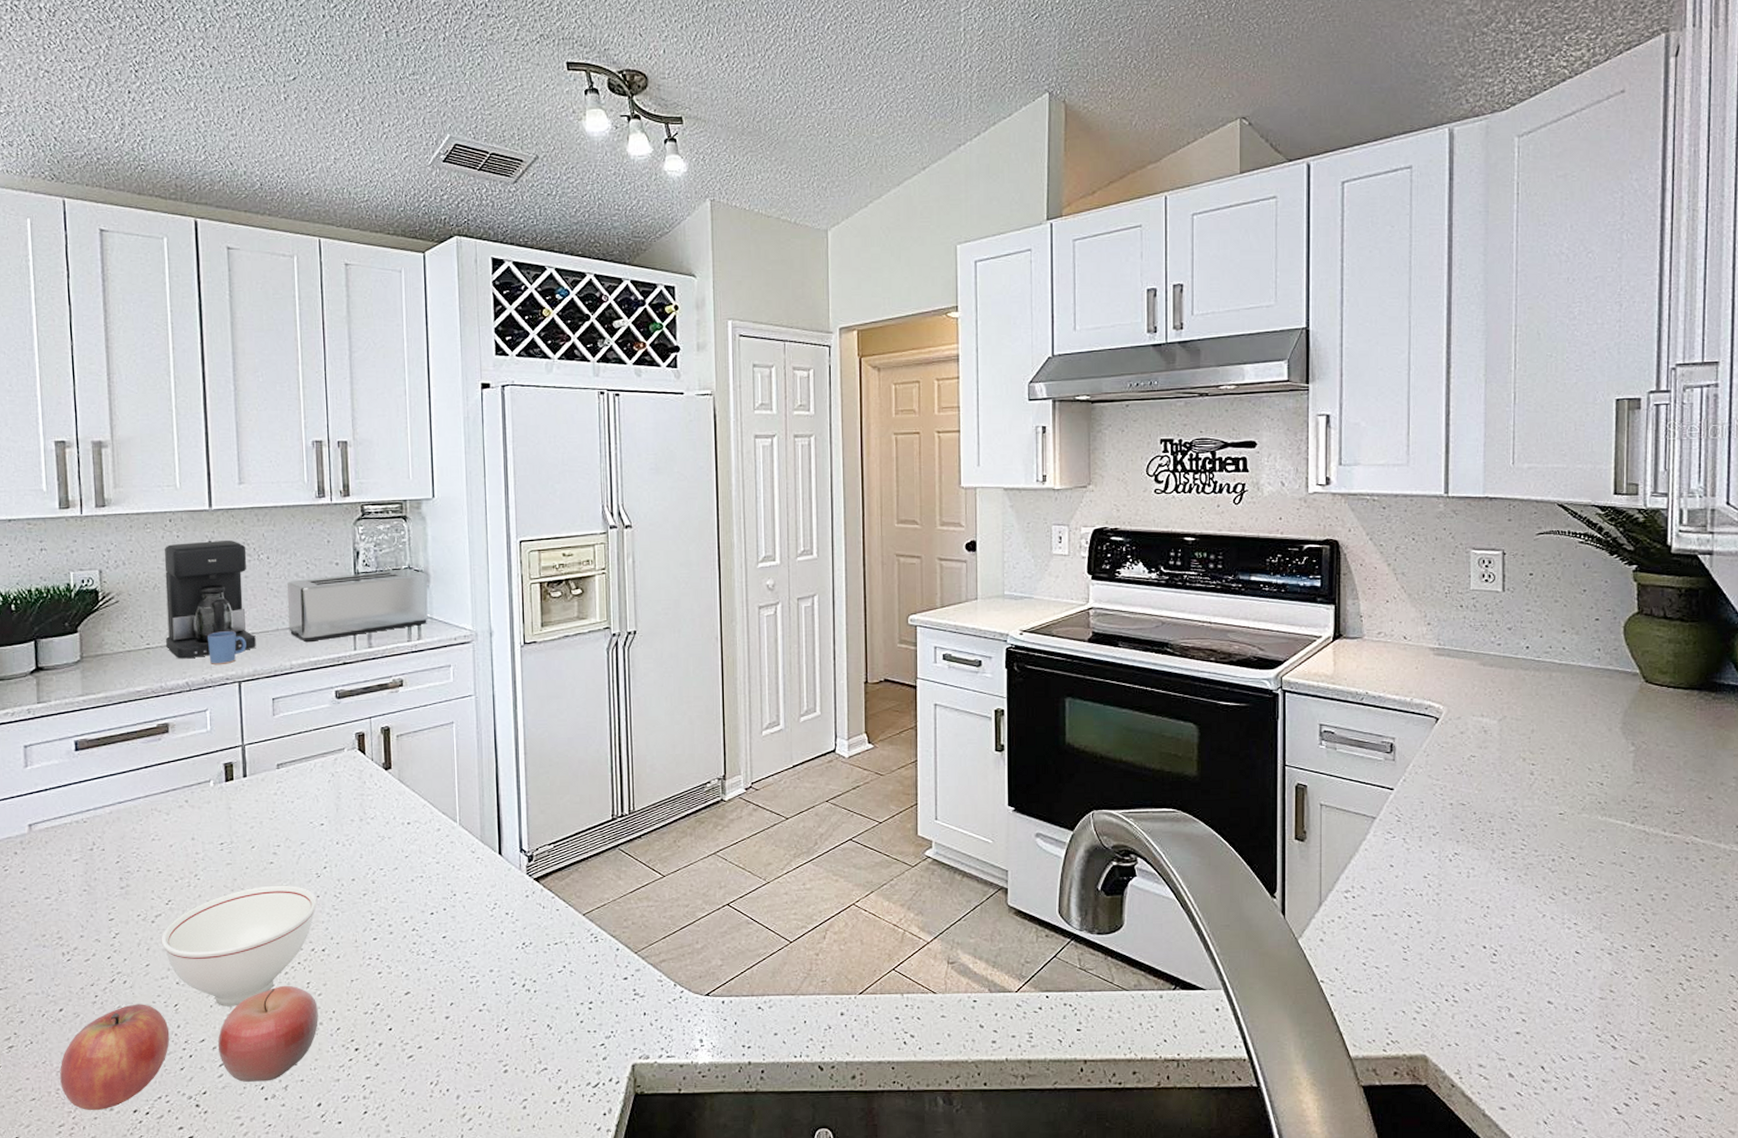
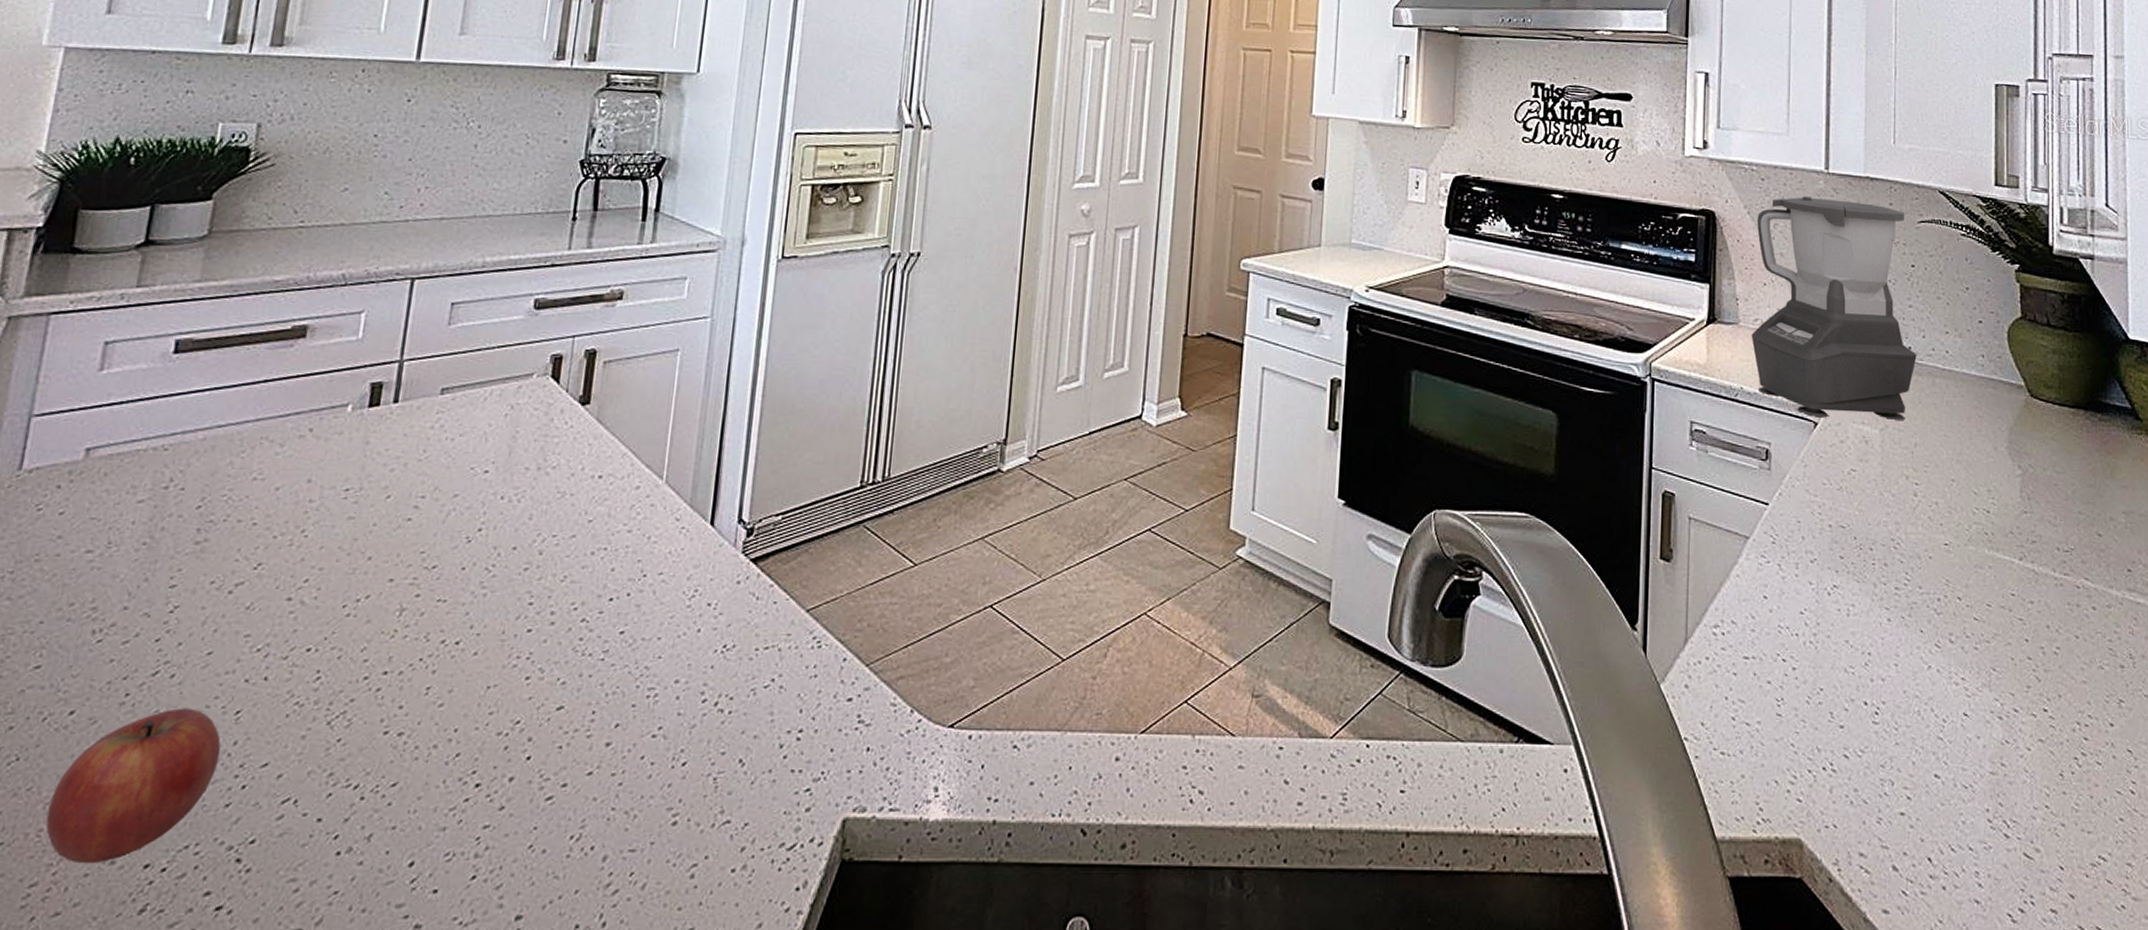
bowl: present [161,885,318,1007] -> none [235,550,462,717]
coffee maker: present [165,540,256,659] -> none [325,99,454,245]
mug: present [207,631,246,666] -> none [379,212,432,256]
fruit: present [217,985,319,1082] -> none [284,690,436,827]
toaster: present [286,568,428,642] -> none [489,154,676,235]
blender: none [1375,520,1534,714] -> present [1751,196,1917,420]

